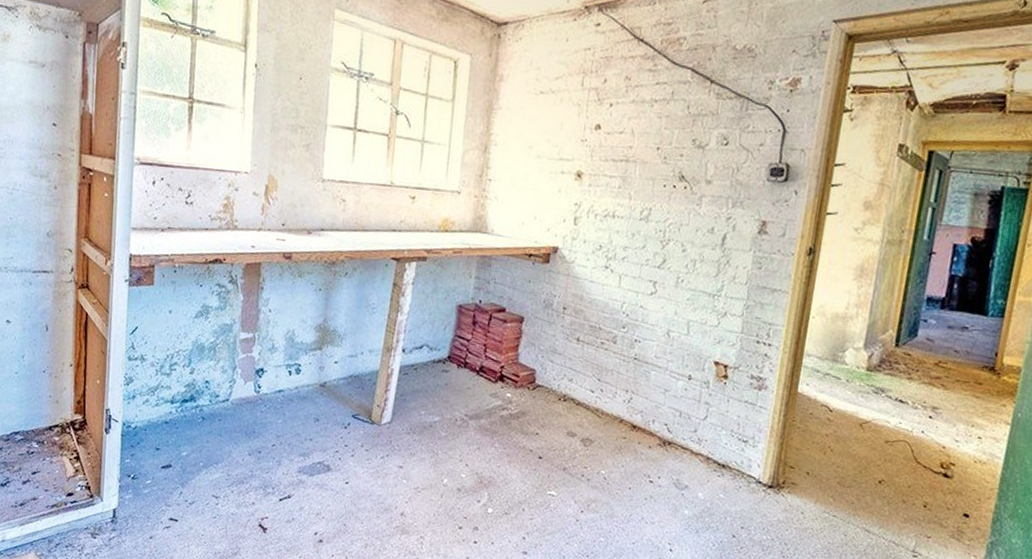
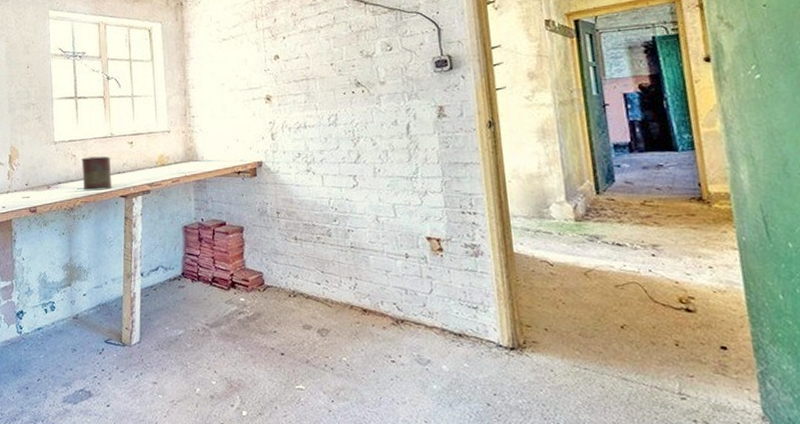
paint can: none [349,204,387,248] -> present [81,156,113,191]

